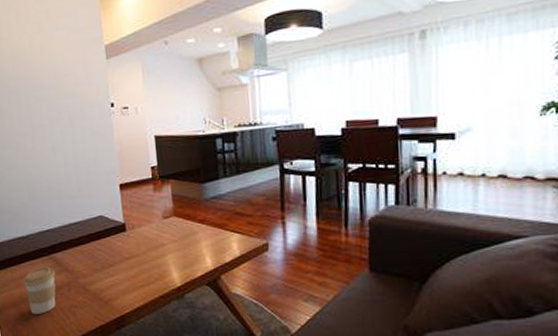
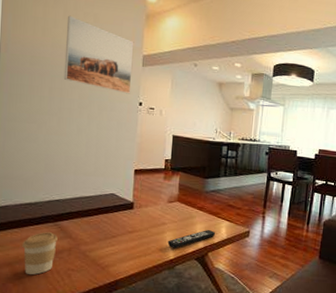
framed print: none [20,18,100,97] -> present [63,15,134,94]
remote control: none [170,247,226,273] -> present [167,230,216,248]

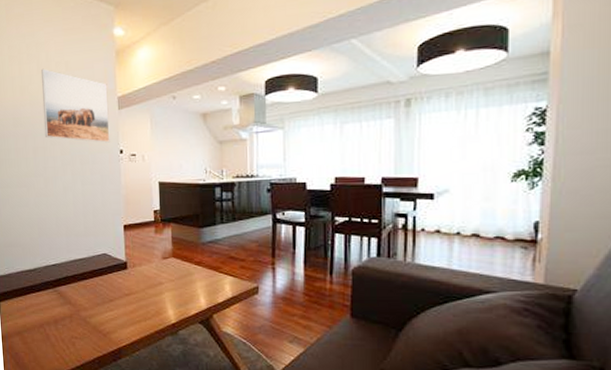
coffee cup: present [22,232,58,275] -> none [28,299,59,343]
remote control: present [167,230,216,248] -> none [167,288,219,311]

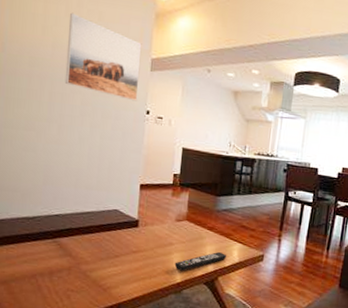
remote control: none [167,288,219,311] -> present [174,252,227,271]

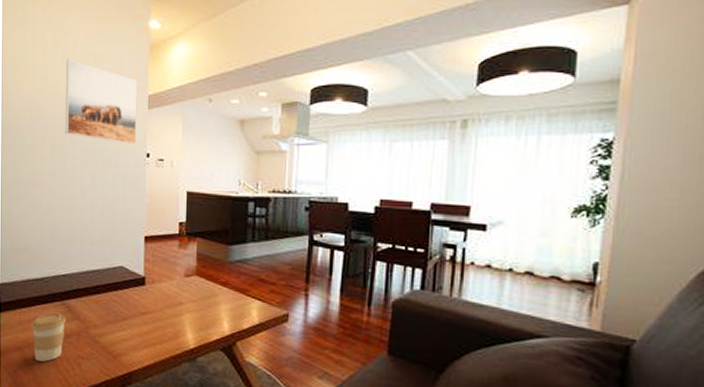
coffee cup: none [19,249,57,294] -> present [31,312,66,362]
remote control: present [174,252,227,271] -> none [186,312,245,335]

